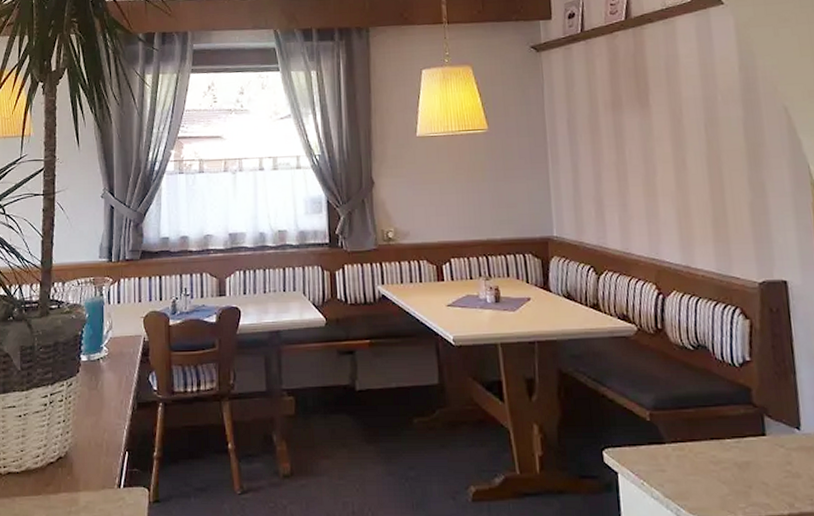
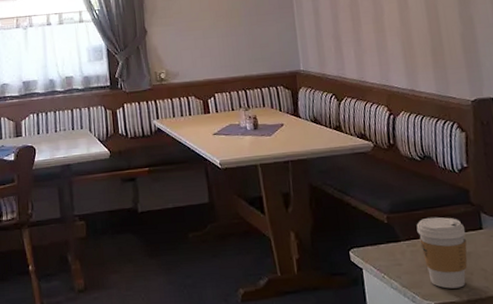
coffee cup: none [685,417,746,503] -> present [416,217,468,289]

